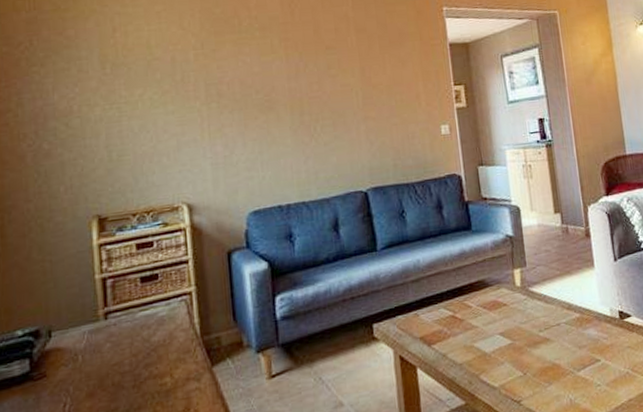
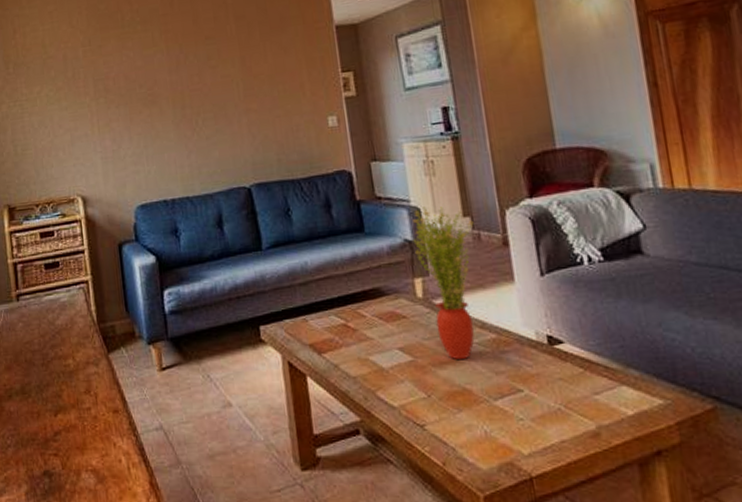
potted plant: none [513,205,563,339] -> present [412,206,475,360]

